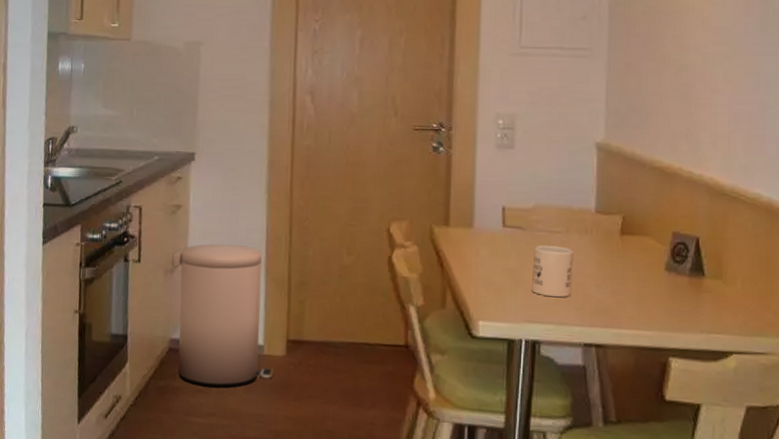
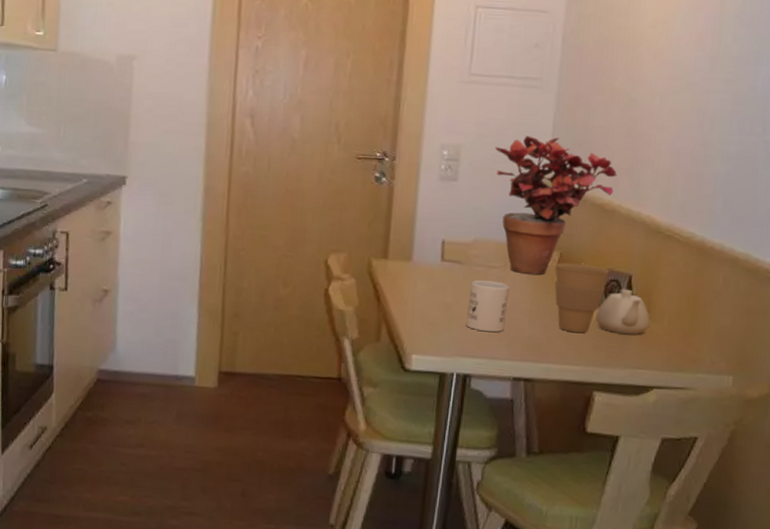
pedal bin: present [172,244,275,388] -> none [101,272,206,420]
potted plant: none [550,103,675,239] -> present [495,135,618,275]
cup: none [619,226,675,297] -> present [554,262,609,333]
teapot: none [664,251,722,298] -> present [594,288,650,335]

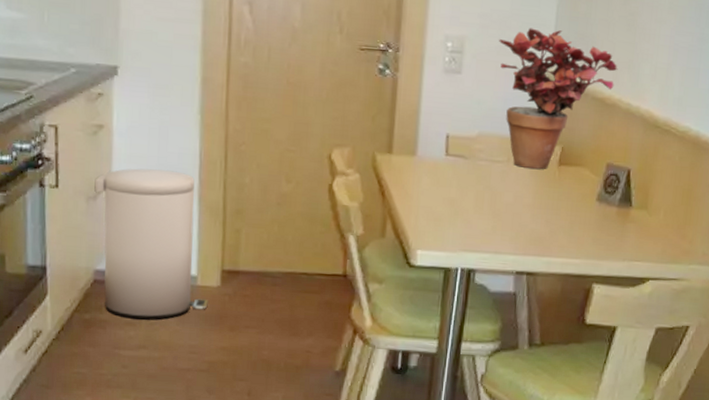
pedal bin: none [101,272,206,420] -> present [94,168,210,320]
mug: present [466,280,510,333] -> none [470,174,513,227]
cup: present [554,262,609,333] -> none [556,157,609,227]
teapot: present [594,288,650,335] -> none [594,182,647,228]

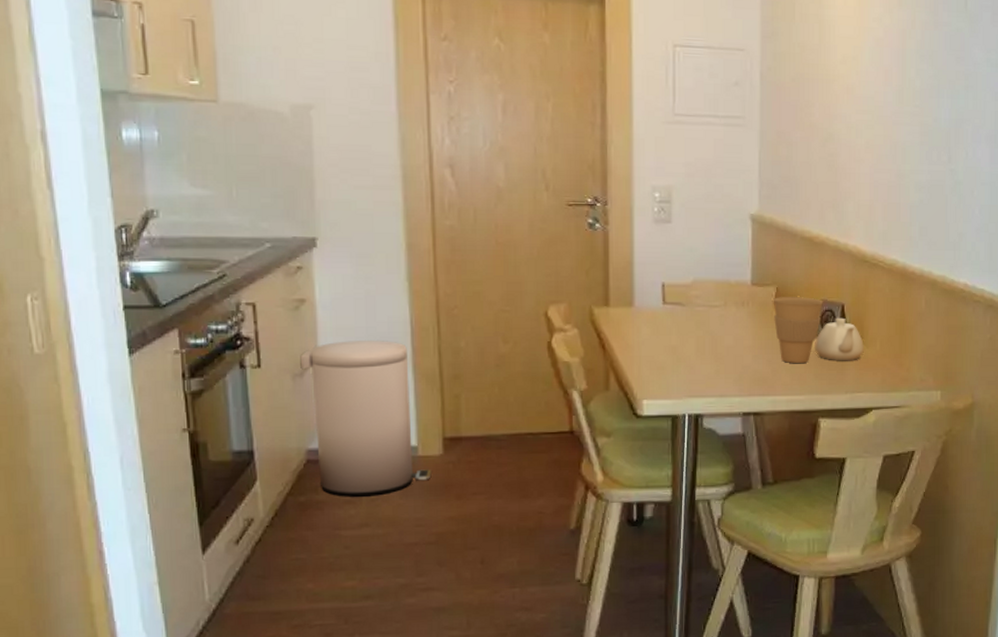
potted plant: present [499,28,618,169] -> none [706,174,823,310]
cup: none [556,157,609,227] -> present [773,297,823,364]
teapot: none [594,182,647,228] -> present [814,317,864,360]

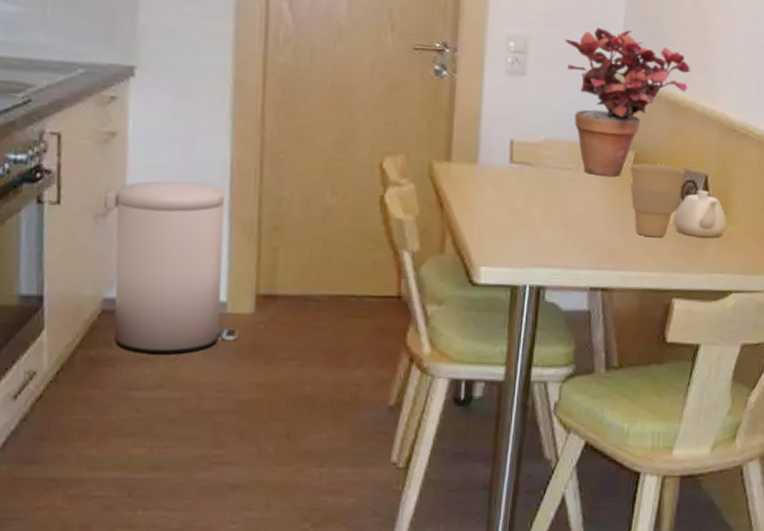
potted plant: none [706,174,823,310] -> present [565,27,691,176]

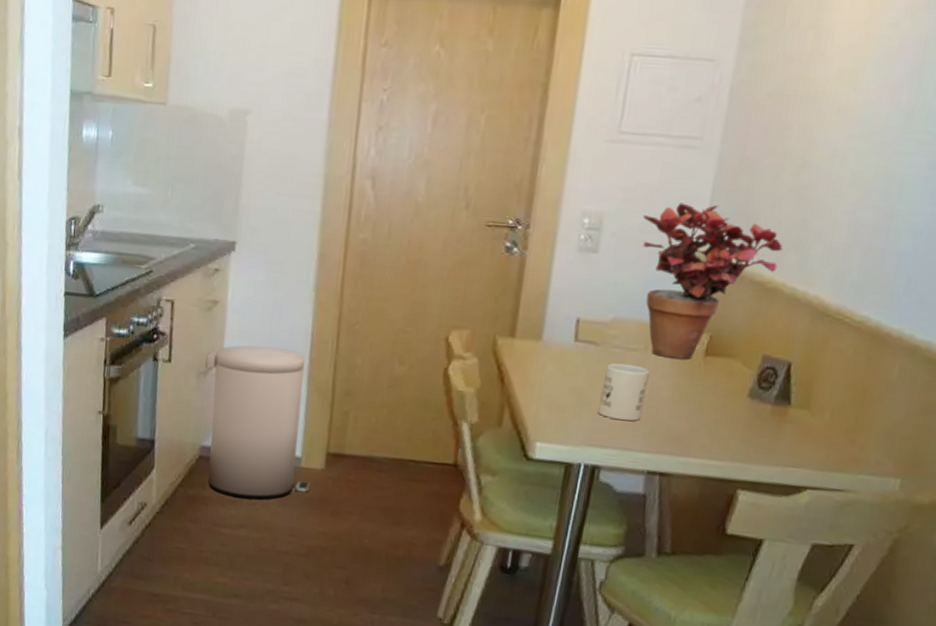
mug: none [539,183,584,240] -> present [598,363,650,421]
cup: present [630,163,685,238] -> none [700,346,765,425]
teapot: present [672,189,727,237] -> none [744,377,810,429]

